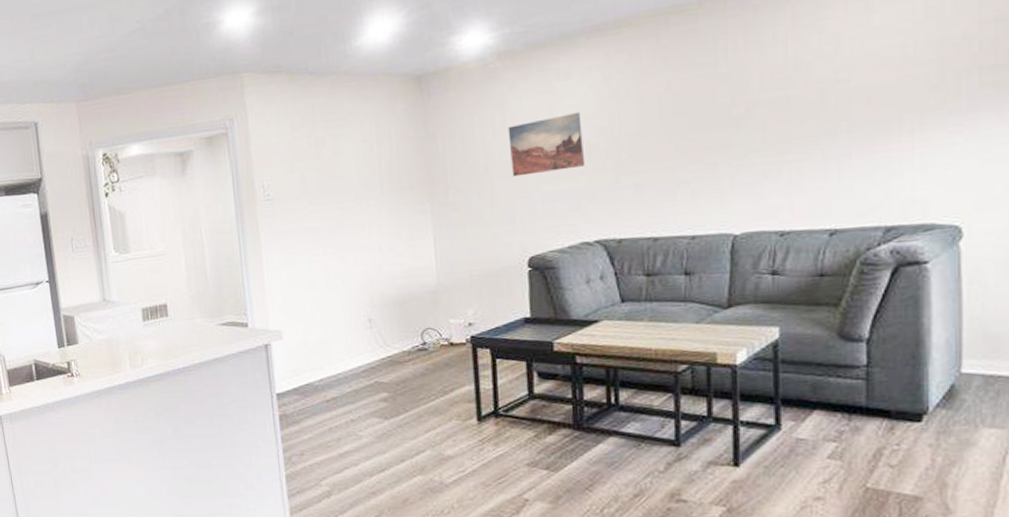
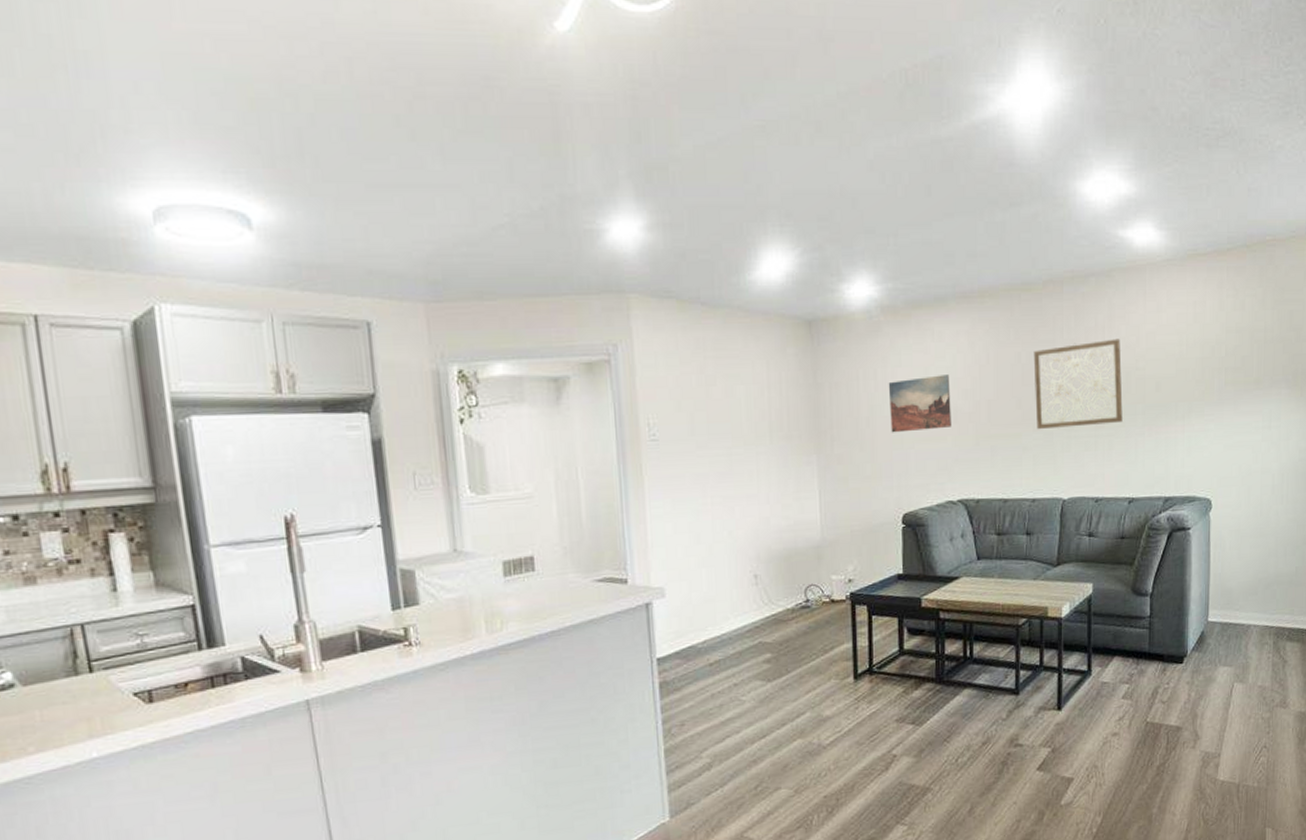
wall art: none [688,50,817,162] -> present [1033,338,1123,430]

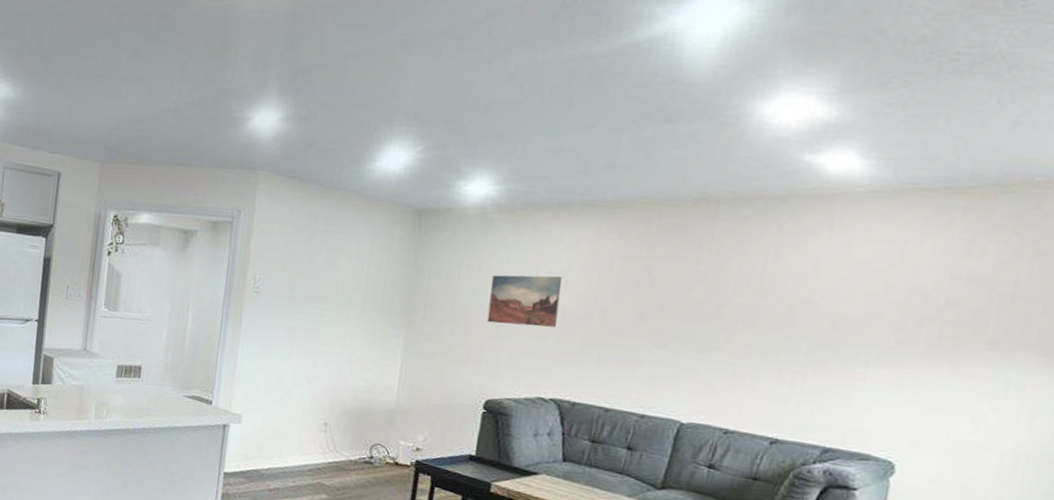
wall art: present [1033,338,1123,430] -> none [659,266,788,356]

